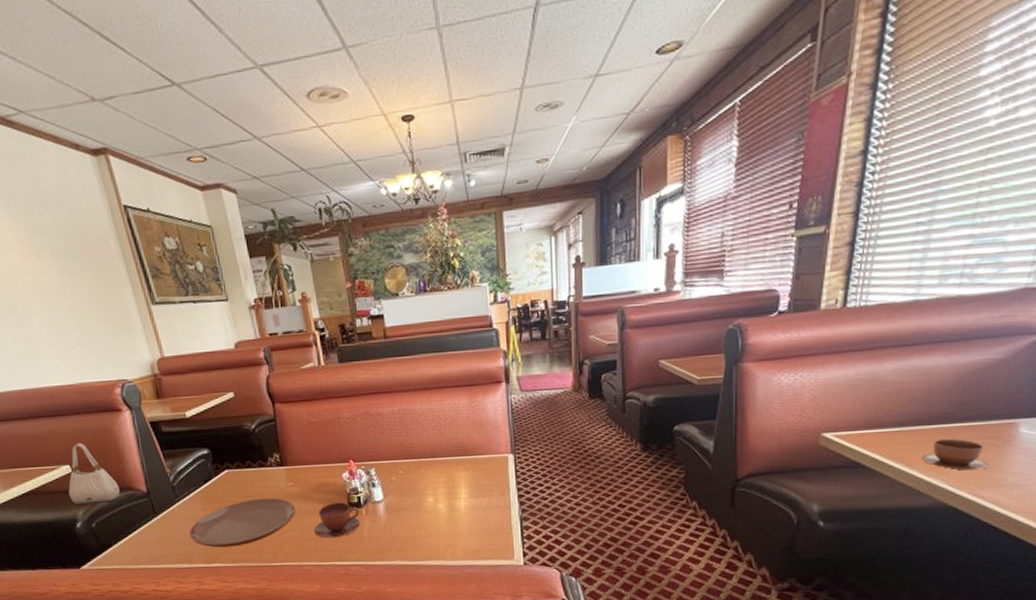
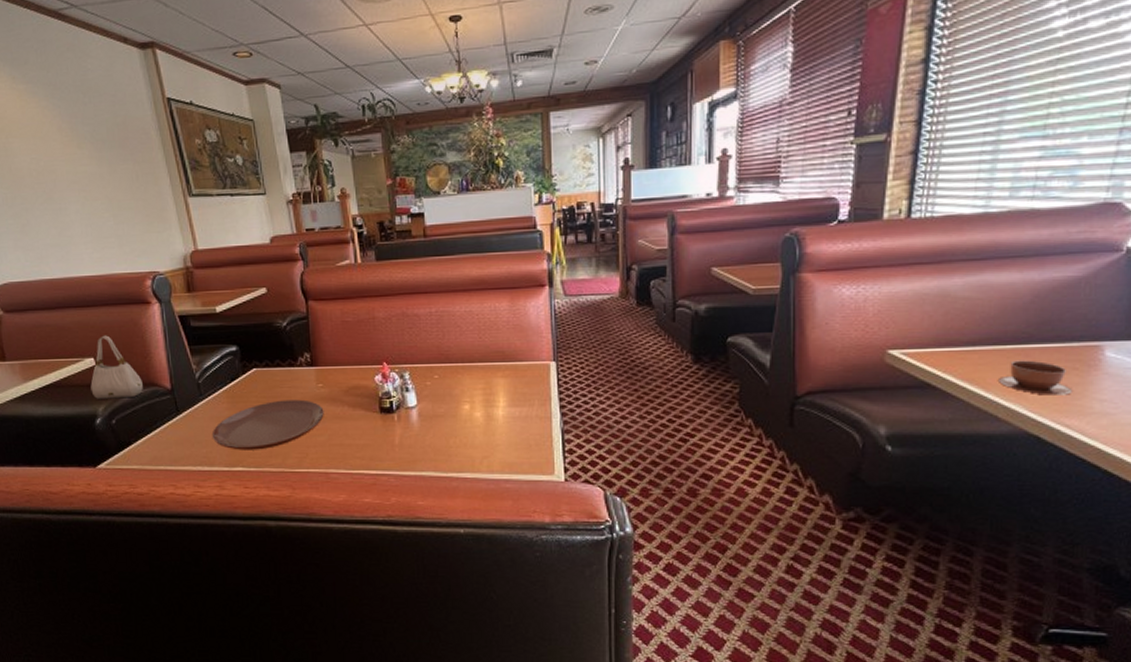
teacup: present [314,502,360,539] -> none [342,407,392,445]

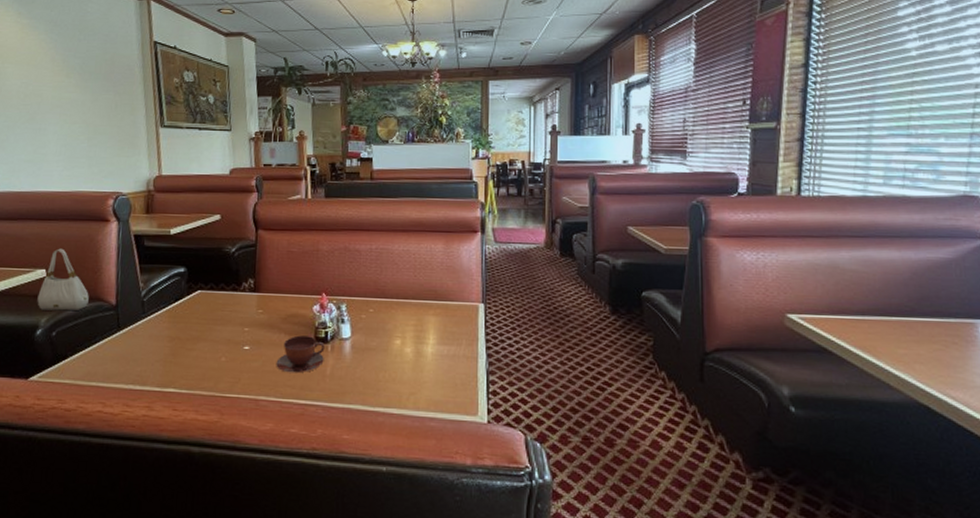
plate: present [211,399,324,450] -> none [148,323,261,372]
teacup: none [342,407,392,445] -> present [276,335,325,374]
teacup: present [999,360,1073,395] -> none [888,331,955,368]

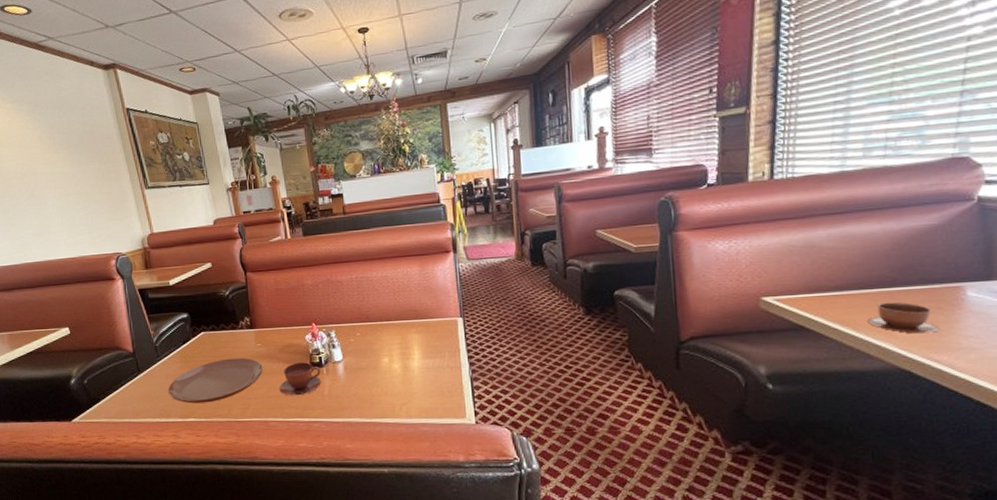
handbag: present [37,248,89,311] -> none [66,308,110,363]
plate: none [148,323,261,372] -> present [168,357,263,404]
teacup: none [888,331,955,368] -> present [868,301,939,334]

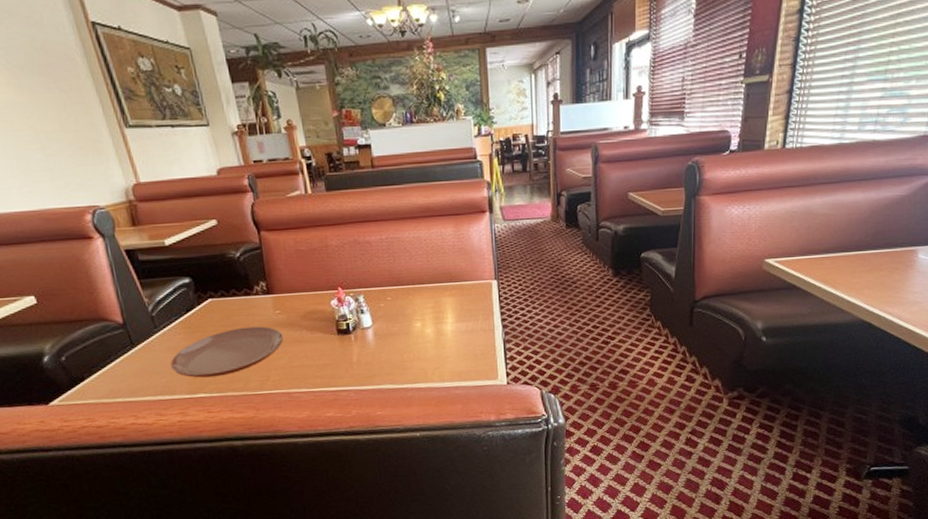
teacup: present [279,362,321,396] -> none [302,329,349,365]
teacup: present [868,301,939,334] -> none [844,263,895,291]

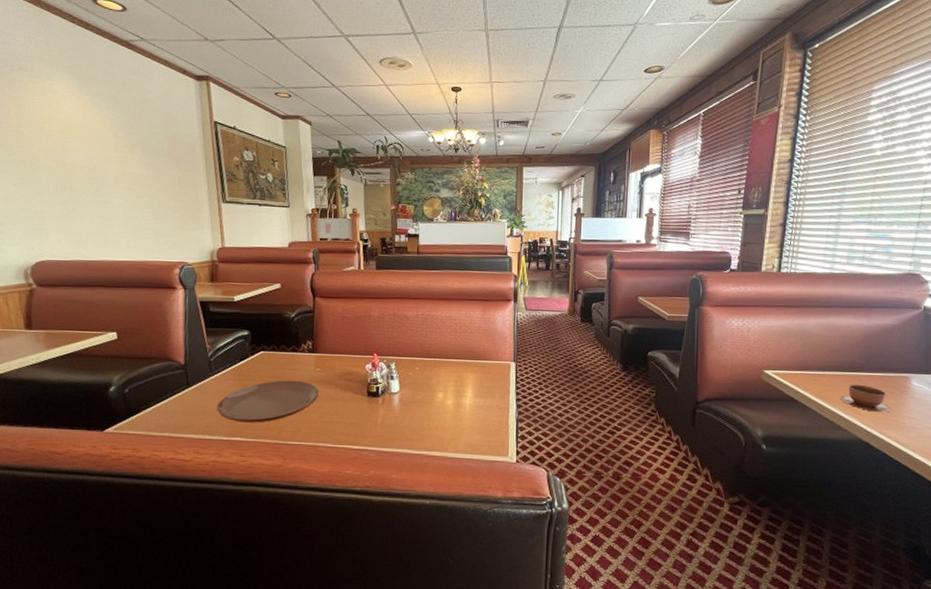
teacup: none [844,263,895,291] -> present [841,384,891,412]

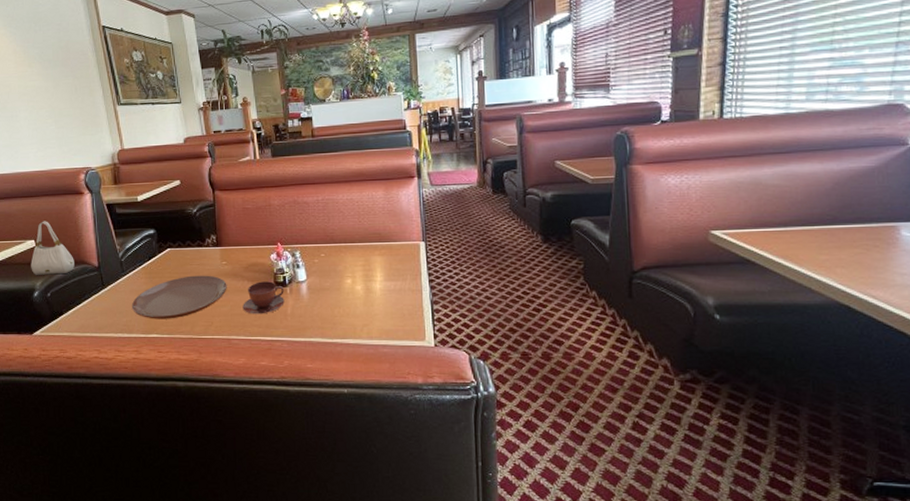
handbag: none [109,313,159,370] -> present [31,221,75,275]
teacup: none [333,390,376,423] -> present [242,281,285,314]
teacup: present [841,384,891,412] -> none [810,239,876,270]

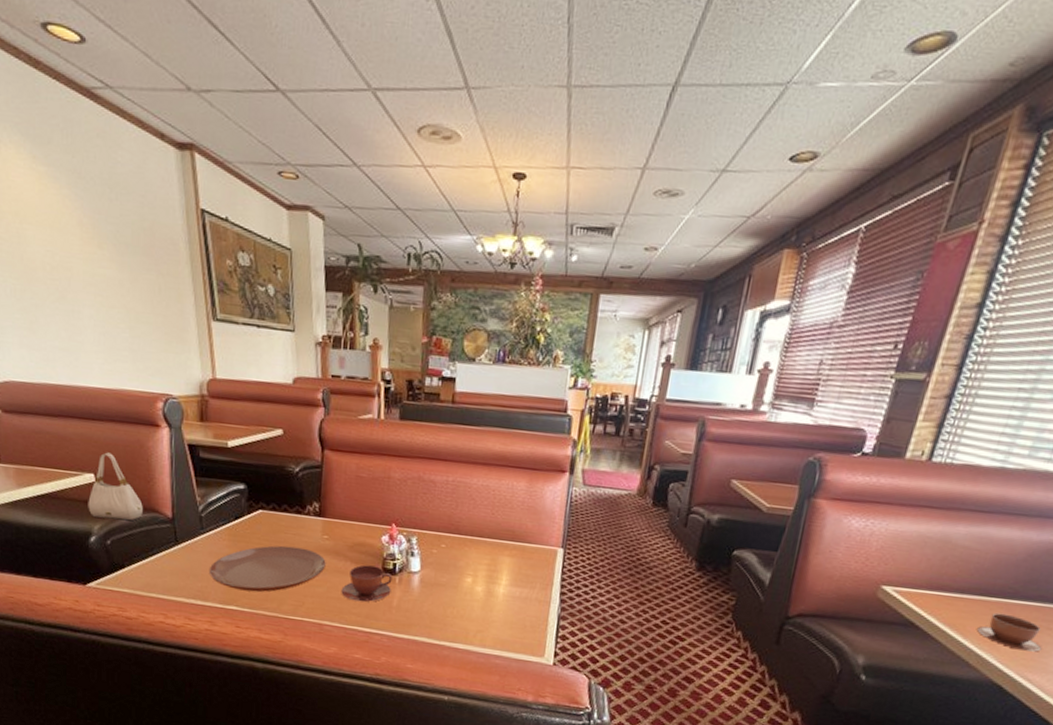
teacup: none [810,239,876,270] -> present [977,612,1042,652]

